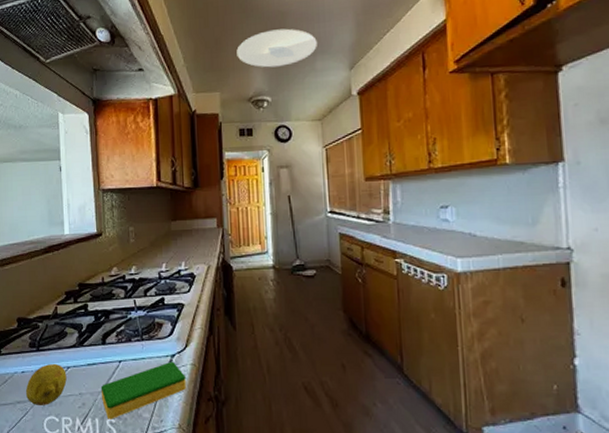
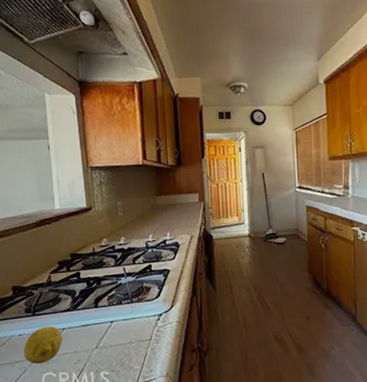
dish sponge: present [100,361,186,420] -> none [94,319,172,372]
ceiling light: present [236,28,317,68] -> none [216,19,289,56]

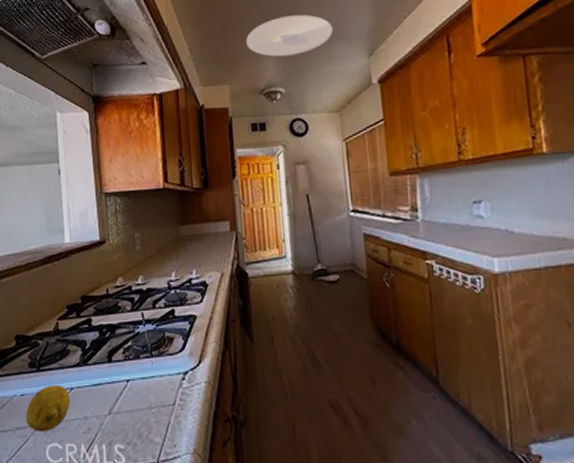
ceiling light: none [216,19,289,56] -> present [246,14,333,57]

